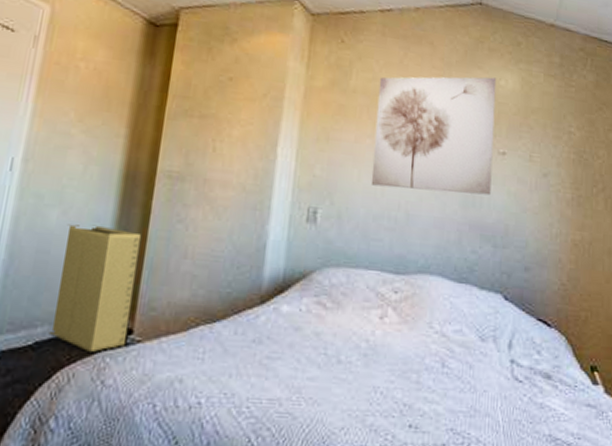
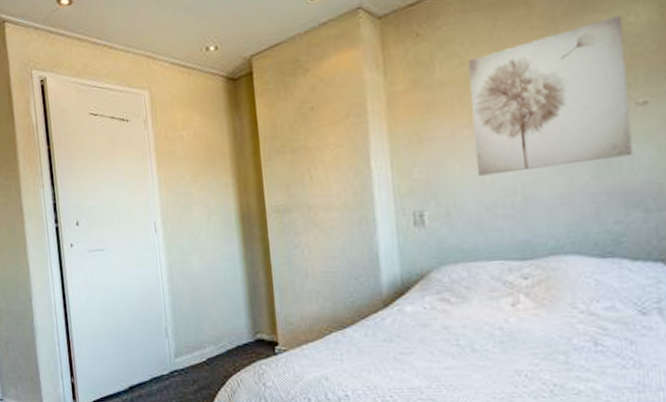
laundry hamper: present [47,224,141,354] -> none [206,262,274,364]

